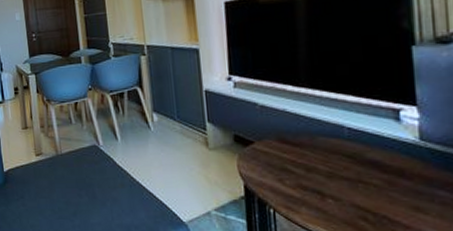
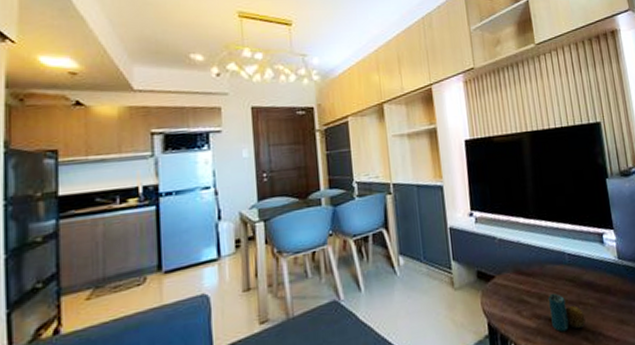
candle: none [317,167,367,208] -> present [547,293,586,332]

